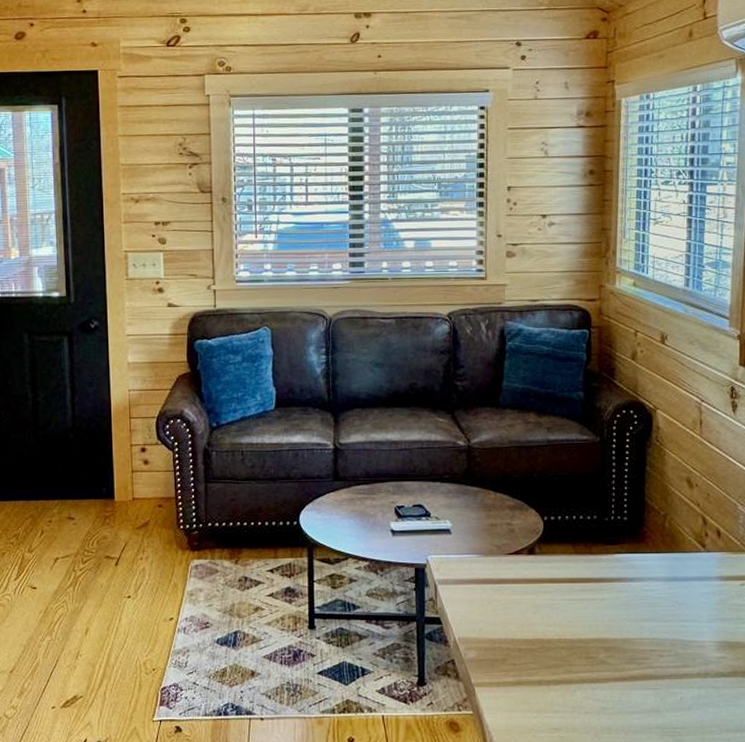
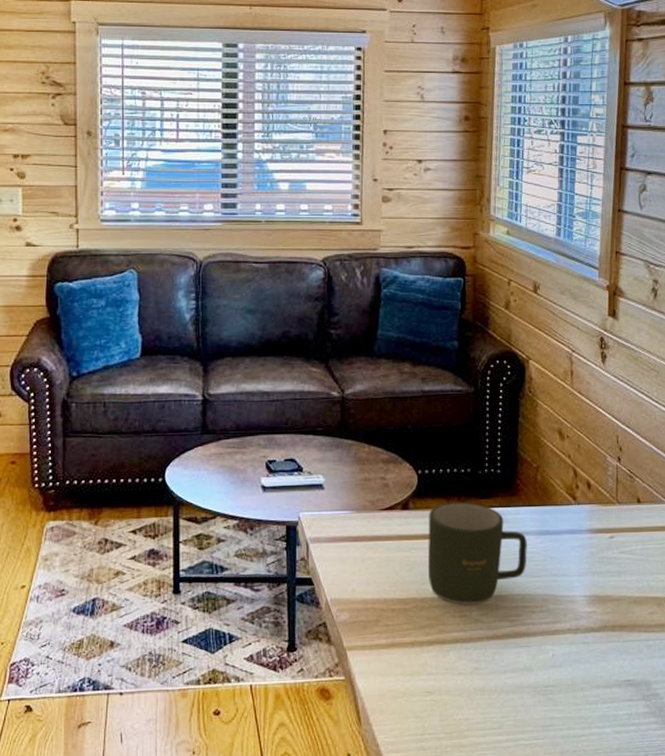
mug: none [554,547,655,647] -> present [428,501,527,605]

